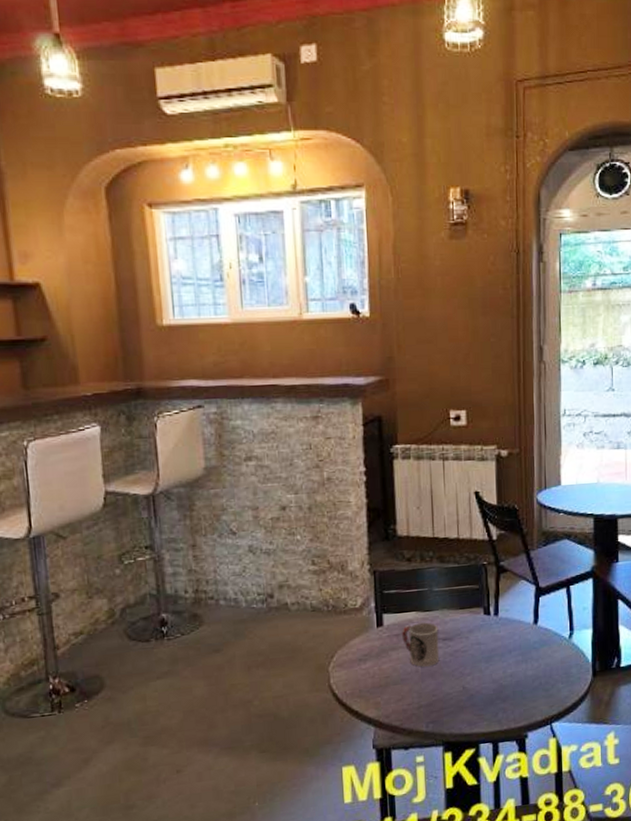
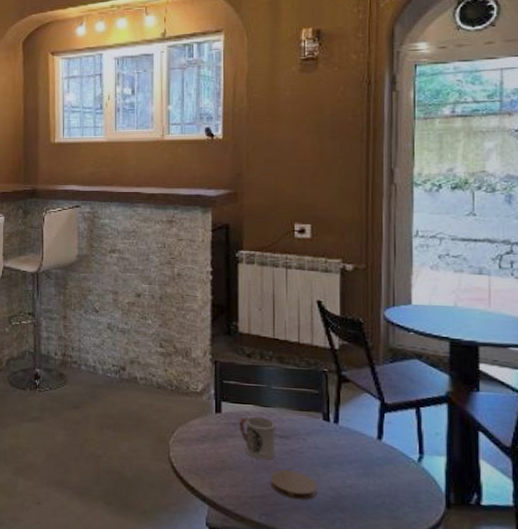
coaster: none [436,671,480,700] -> present [270,469,317,500]

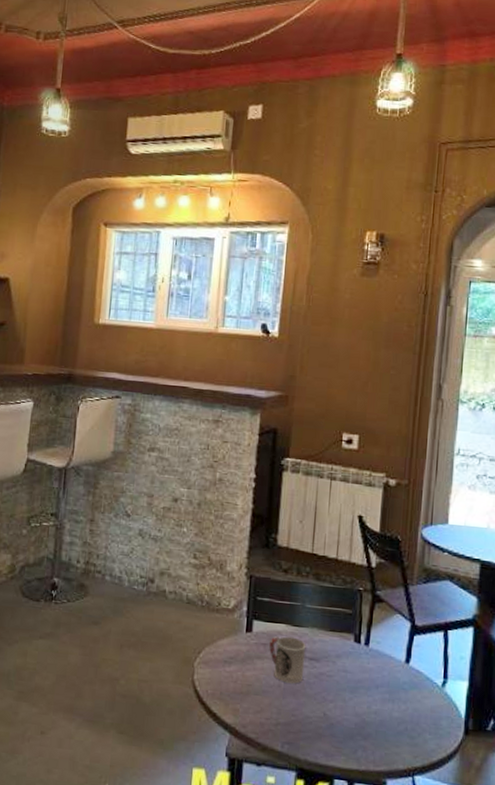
coaster: present [270,469,317,500] -> none [296,694,342,727]

